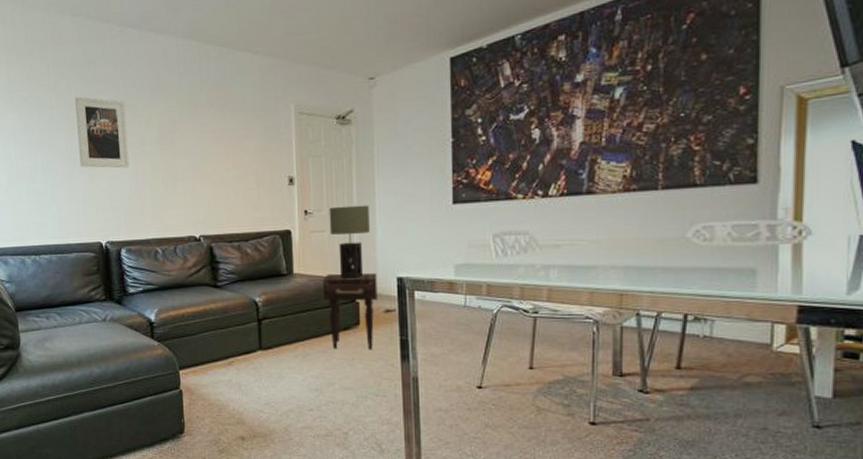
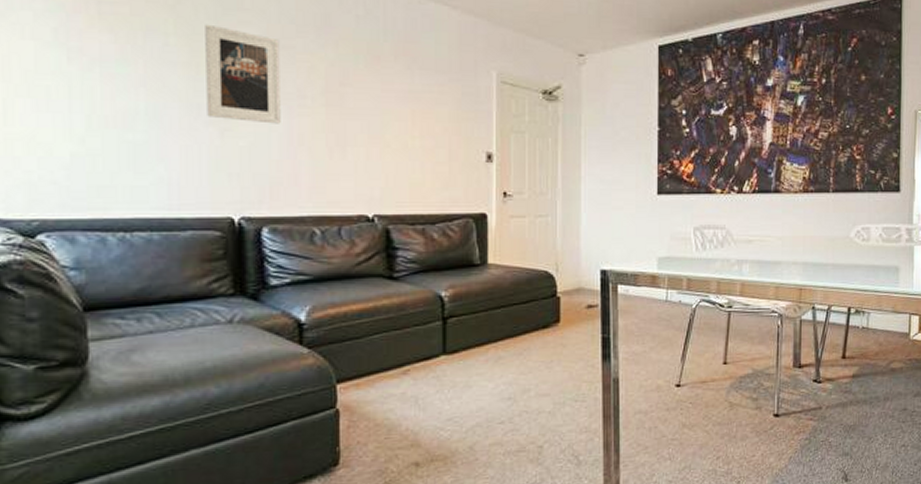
nightstand: present [323,273,378,350] -> none [521,264,580,351]
table lamp: present [329,205,370,280] -> none [531,190,574,272]

